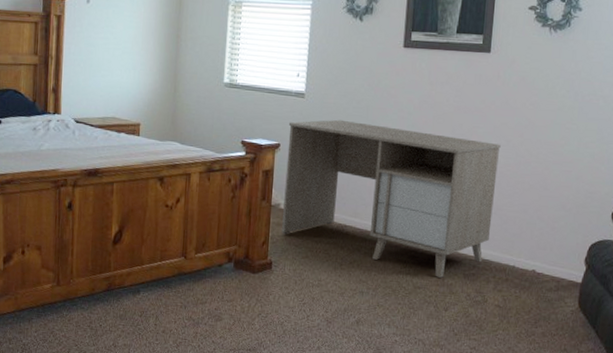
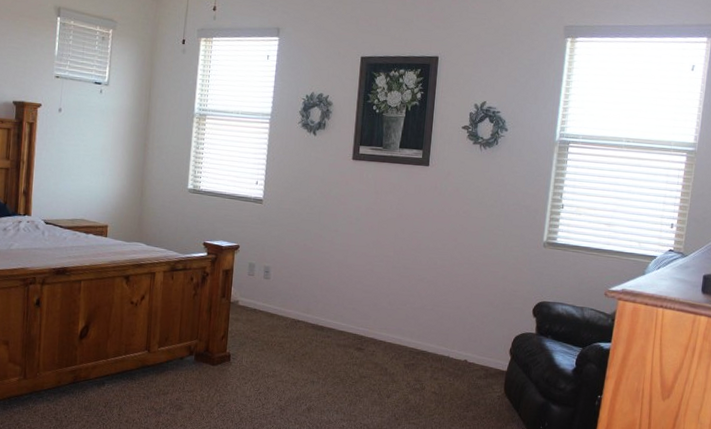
desk: present [282,119,501,278] -> none [240,224,438,368]

